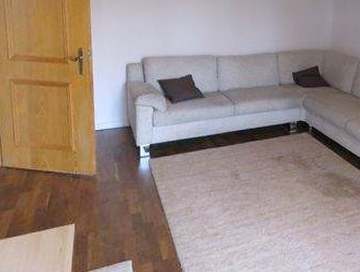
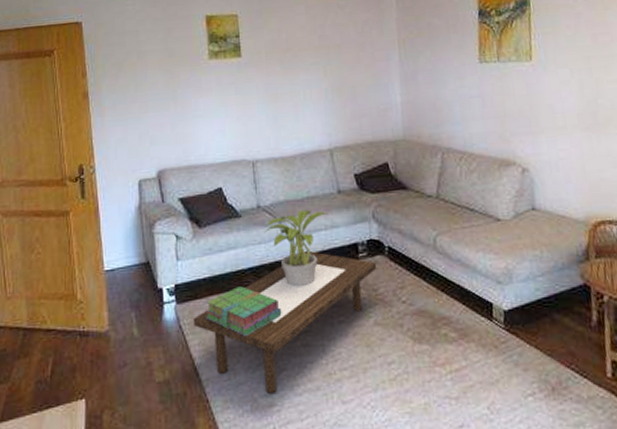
coffee table: none [162,125,302,226] -> present [193,250,377,393]
stack of books: none [171,148,230,185] -> present [204,286,282,337]
potted plant: none [222,96,271,152] -> present [265,210,329,287]

